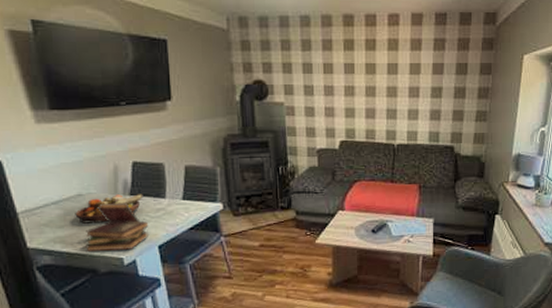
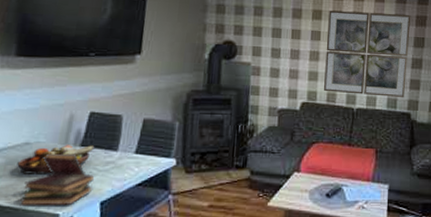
wall art: none [361,38,452,131] -> present [323,10,411,98]

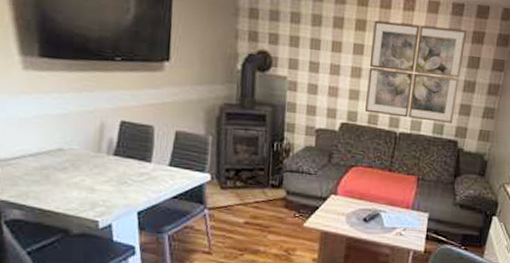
fruit bowl: present [17,145,95,174] -> none [53,153,128,182]
book: present [19,153,94,207] -> none [58,160,129,214]

